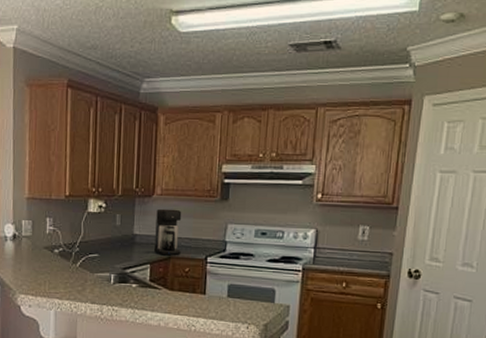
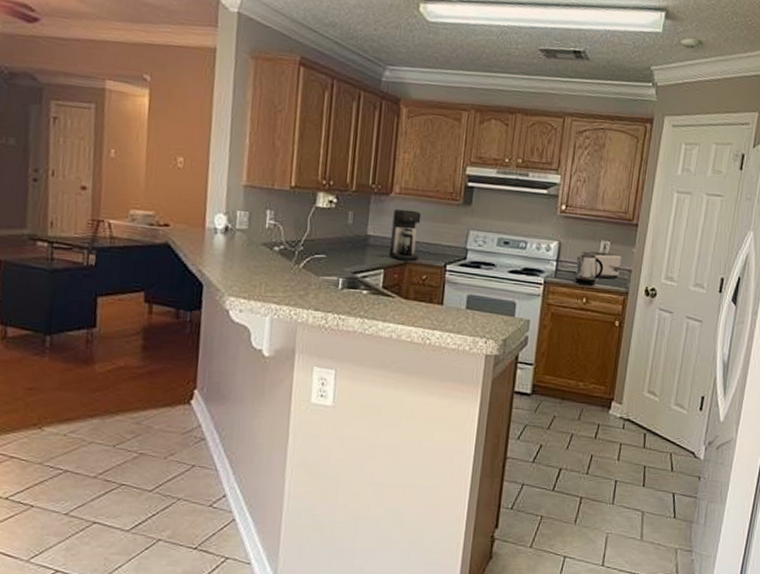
kettle: none [332,239,363,271] -> present [574,253,604,287]
toaster: none [340,236,382,263] -> present [582,251,621,279]

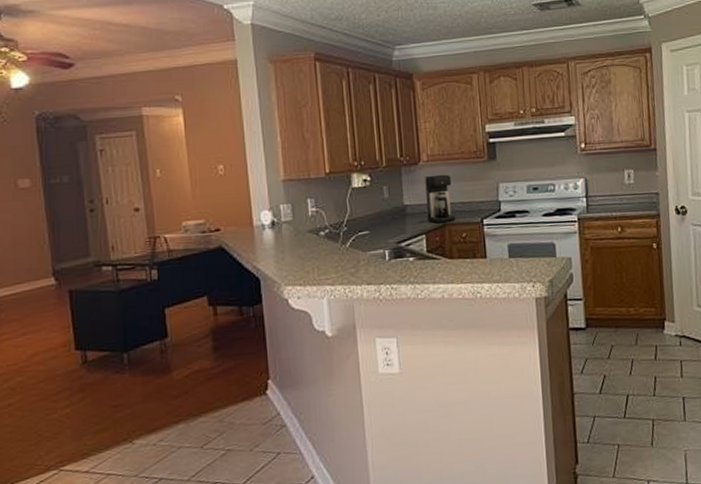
kettle: present [574,253,604,287] -> none [604,185,632,216]
toaster: present [582,251,621,279] -> none [608,179,648,206]

